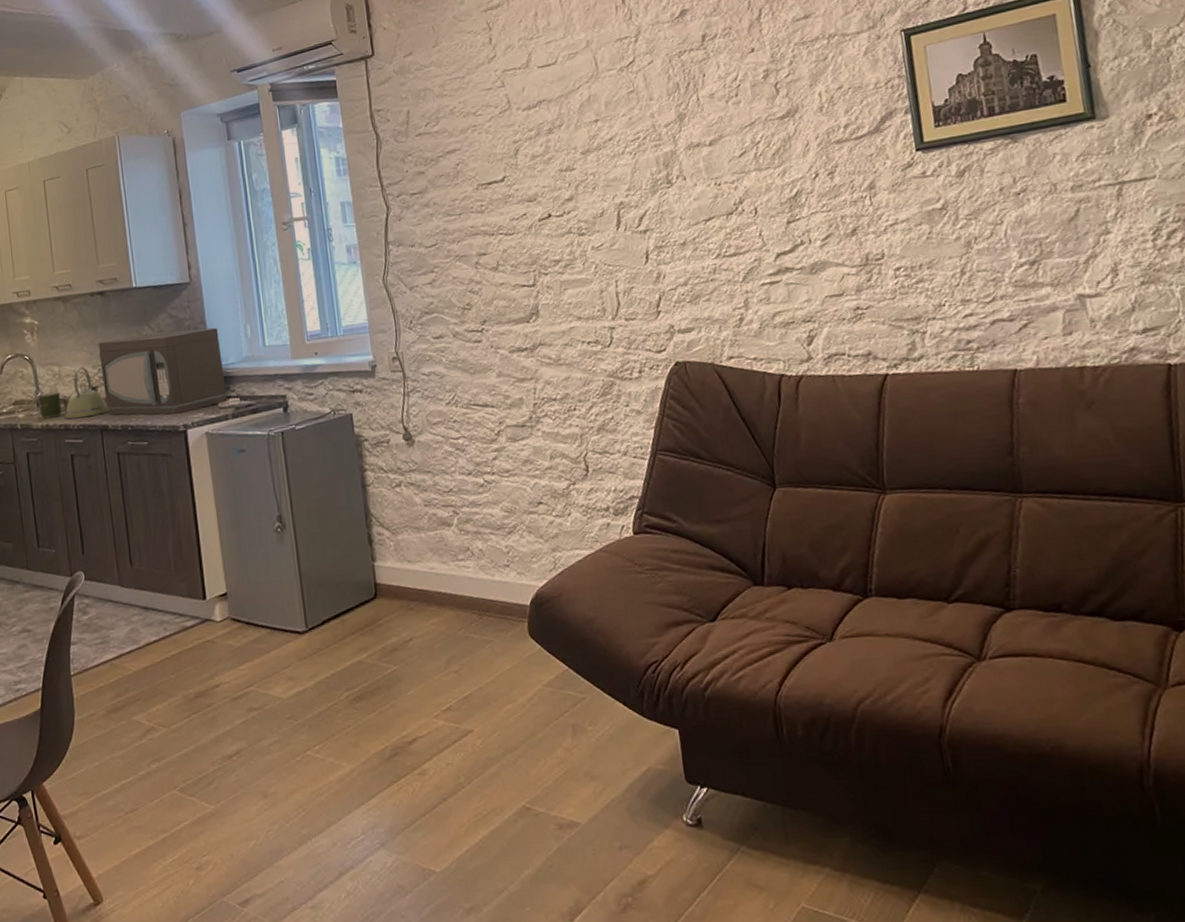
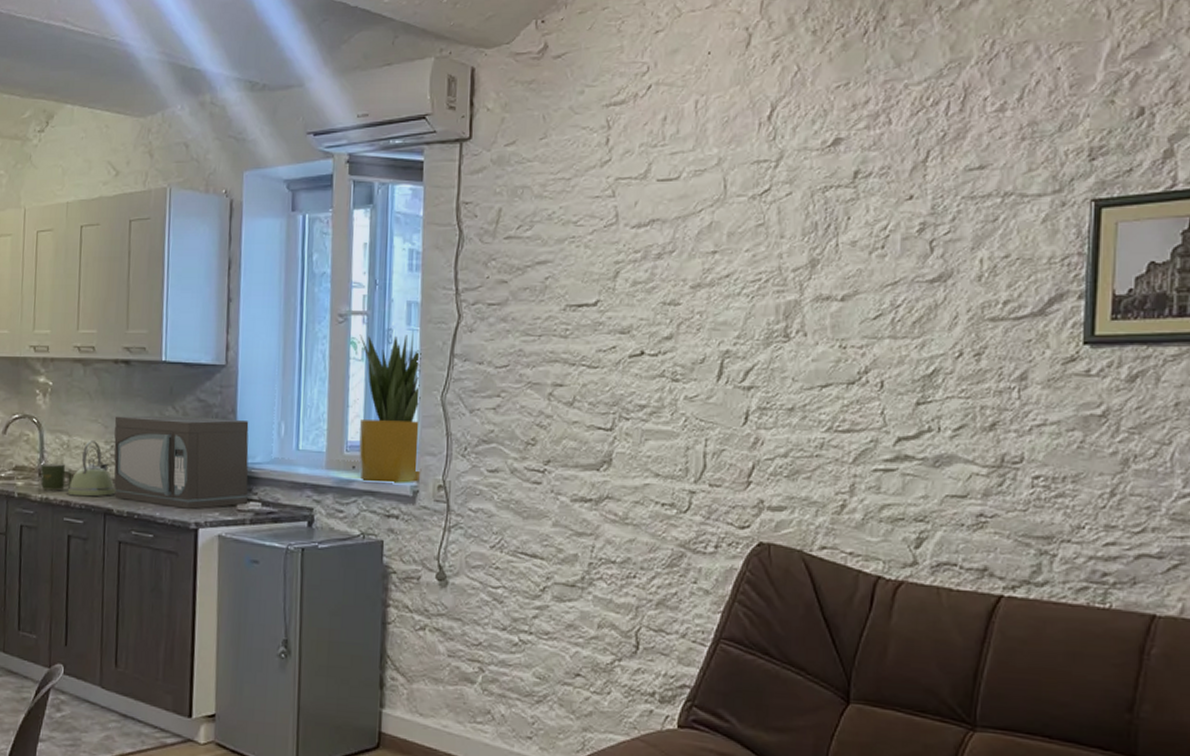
planter: none [303,227,377,364] -> present [359,331,422,483]

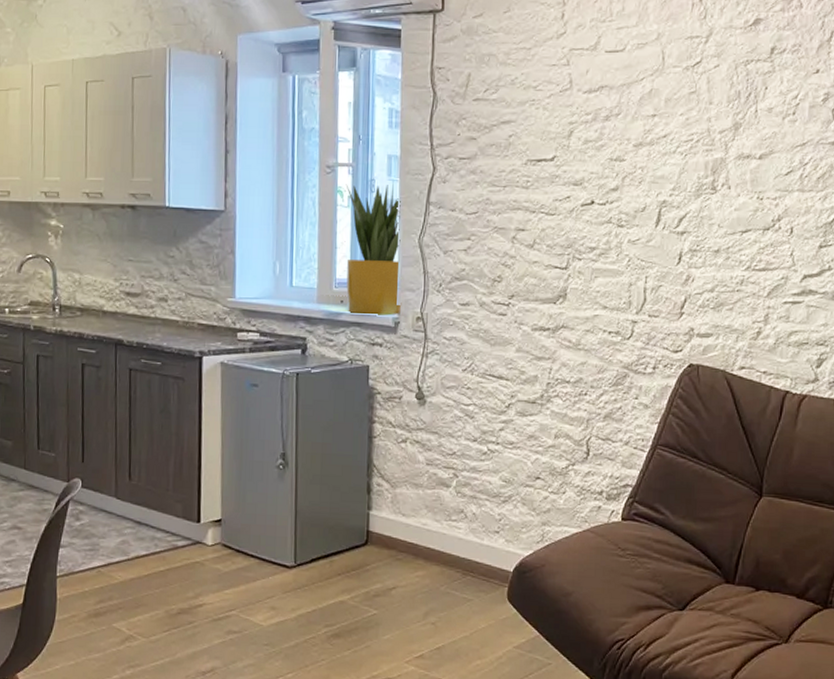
mug: present [40,463,72,491] -> none [54,299,84,324]
kettle: present [67,441,116,497] -> none [80,278,126,329]
microwave: present [114,415,249,510] -> none [122,255,248,340]

